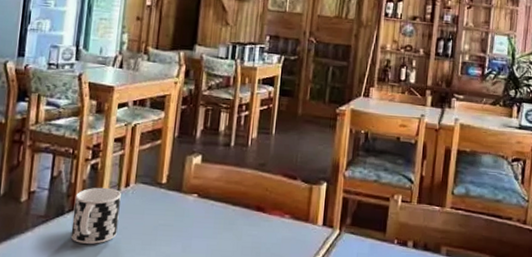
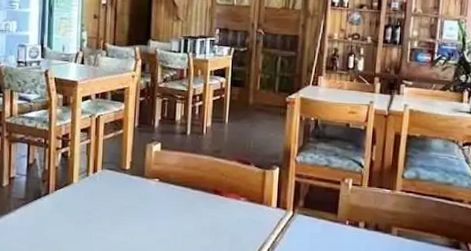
cup: present [70,187,121,244] -> none [48,173,90,224]

